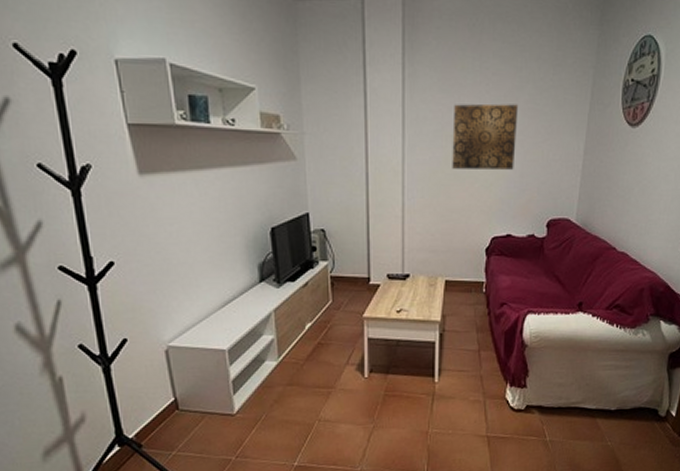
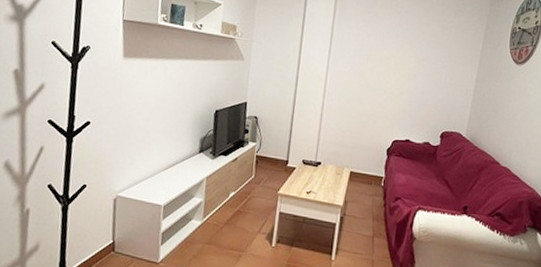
wall art: present [452,103,519,170] -> none [366,31,425,87]

